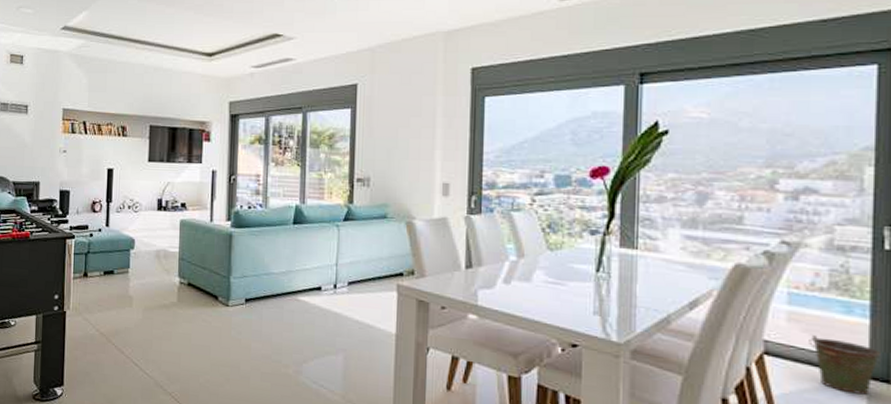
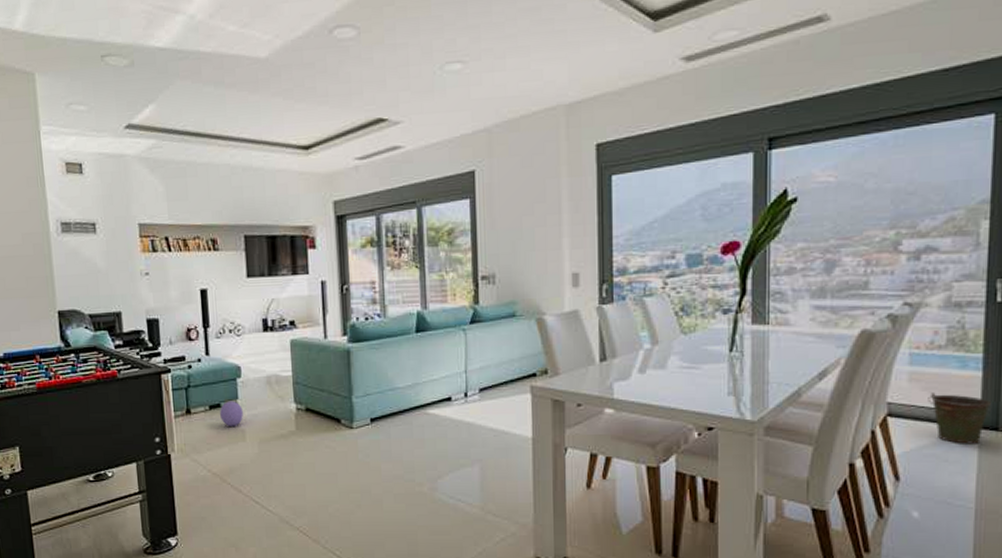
ball: none [111,269,133,292] -> present [219,401,243,426]

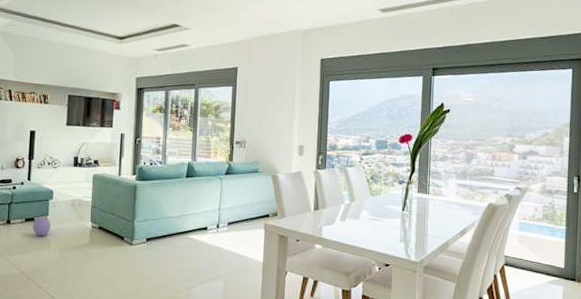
bucket: present [928,393,991,444] -> none [531,251,570,290]

